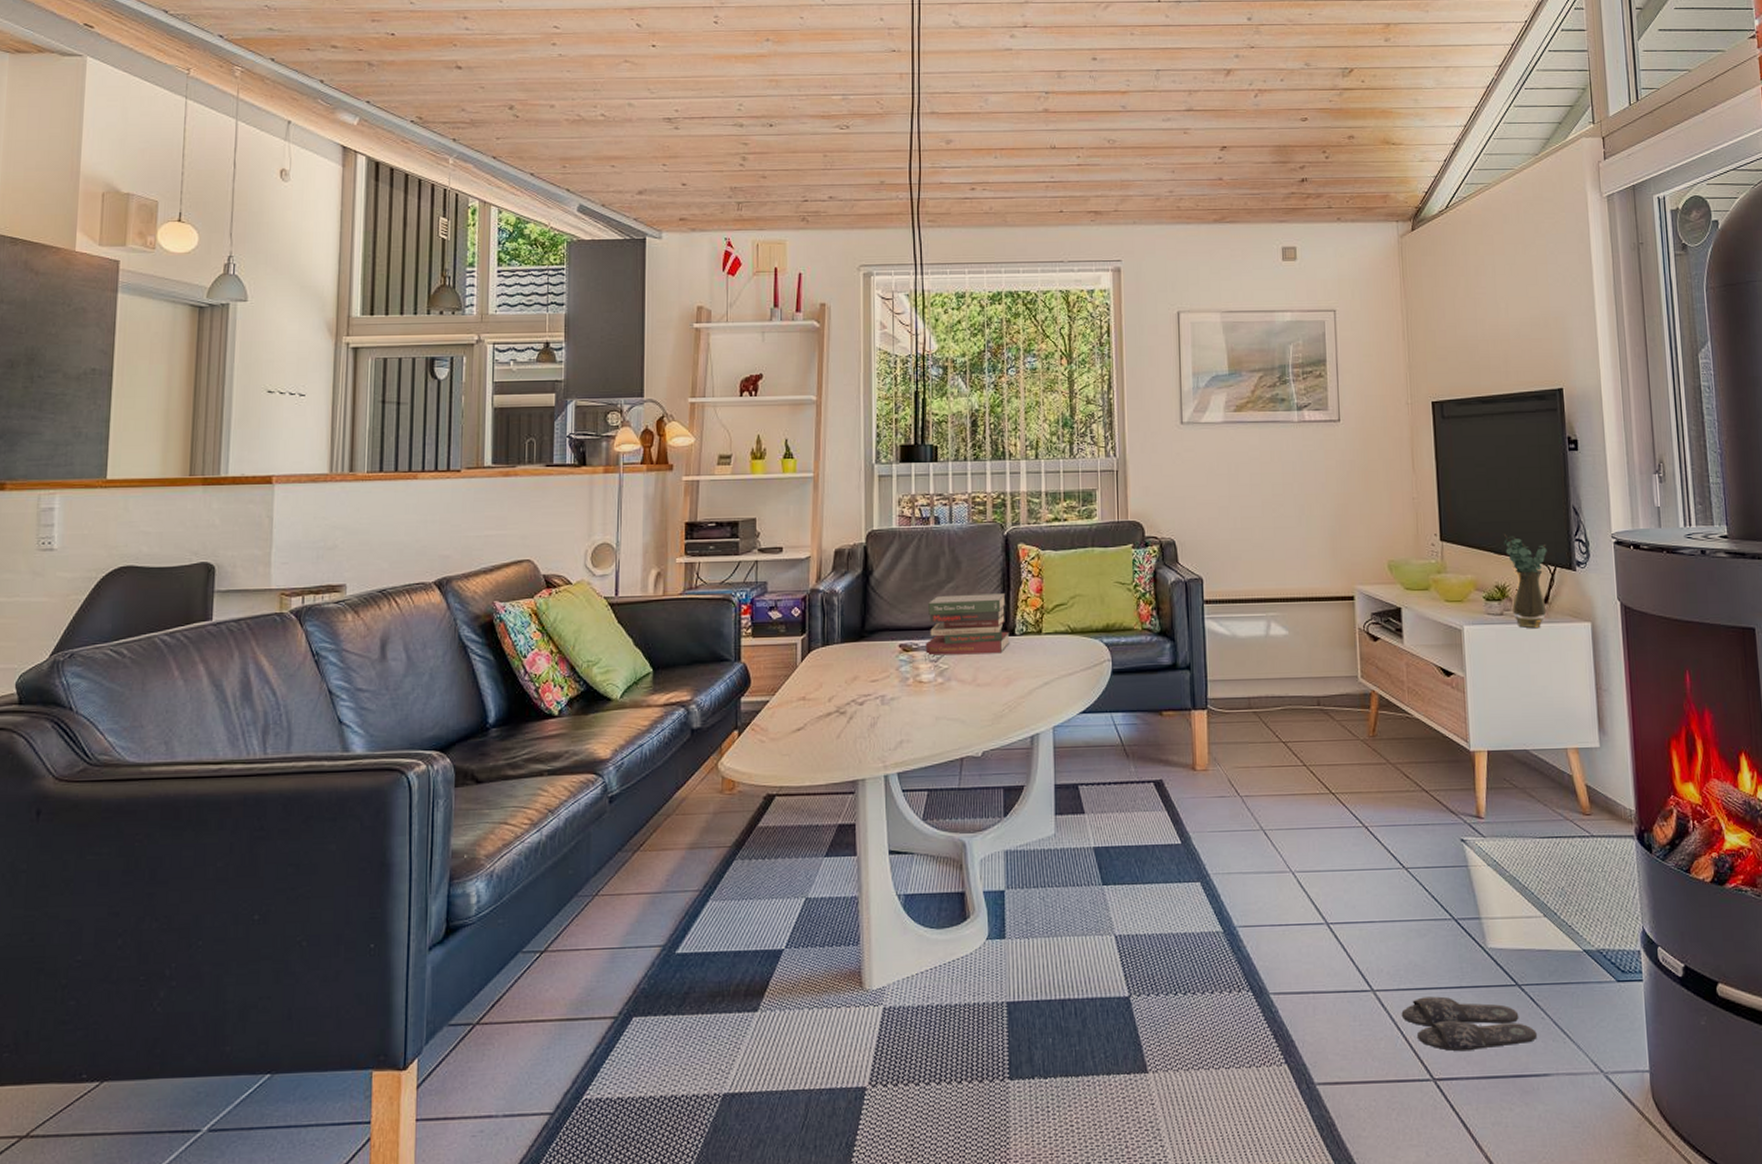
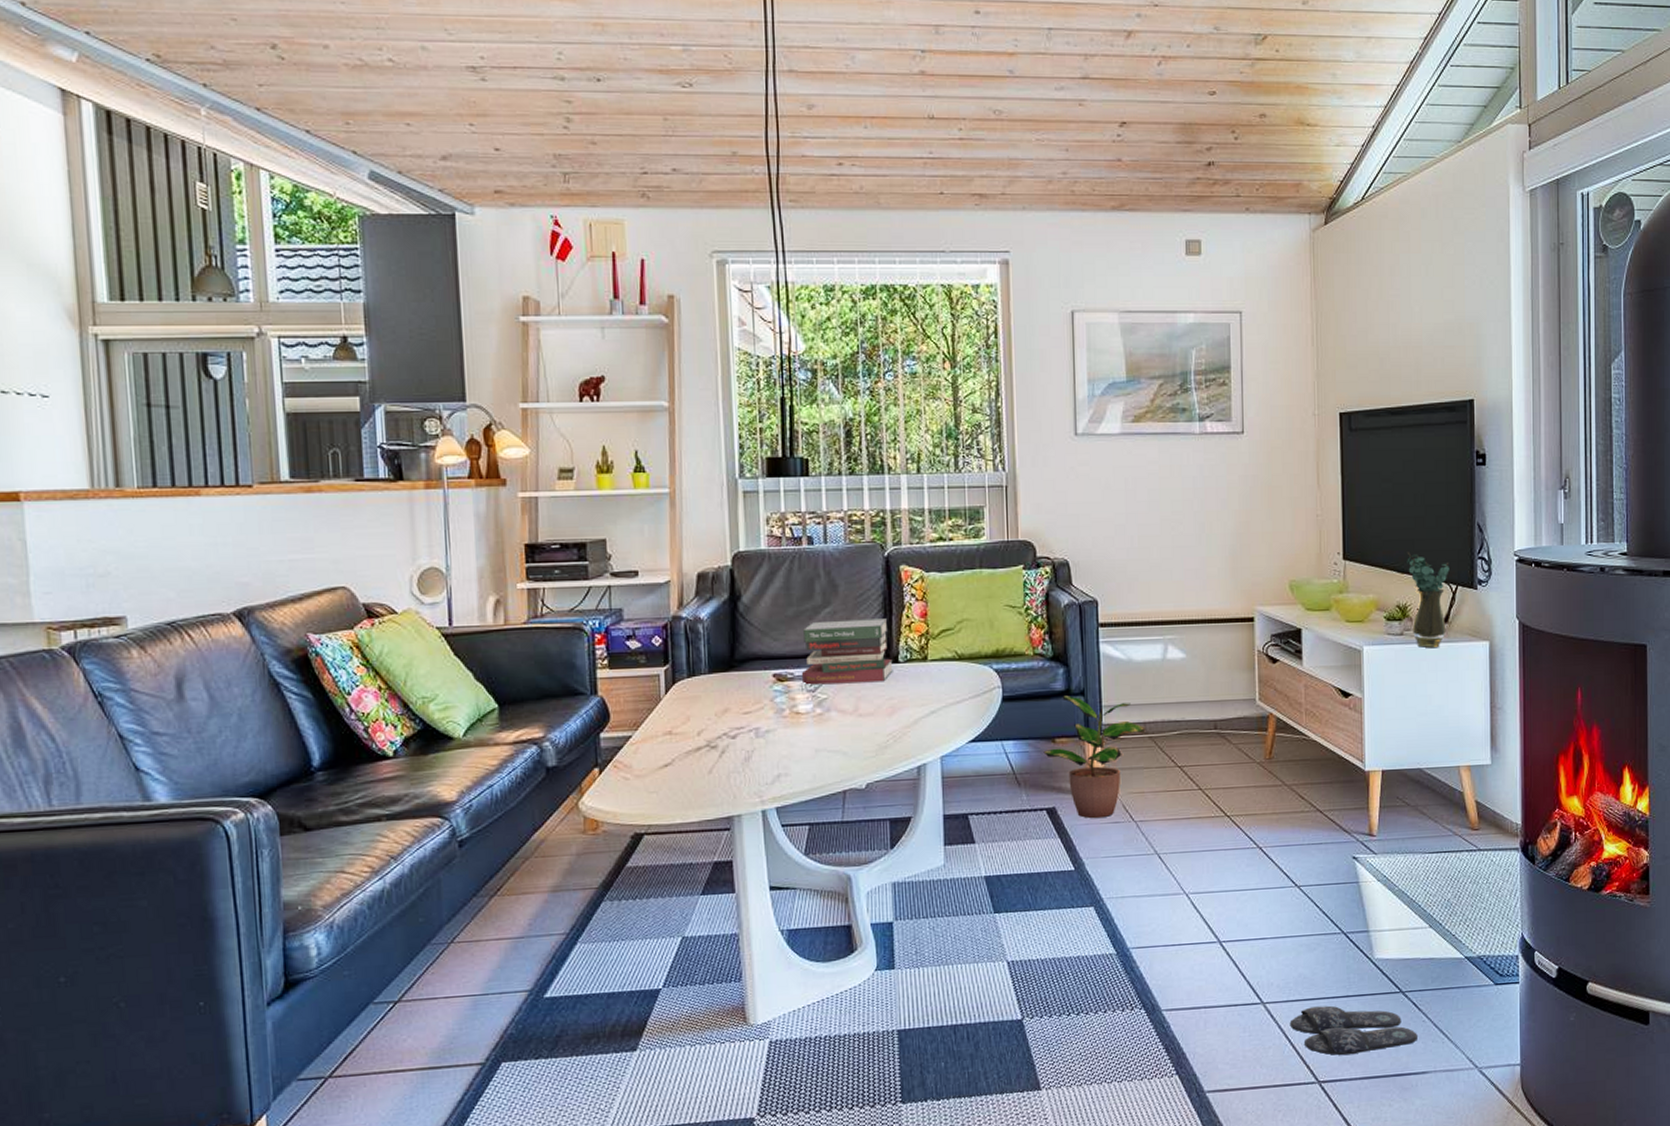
potted plant: none [1151,670,1250,791] -> present [1043,696,1146,818]

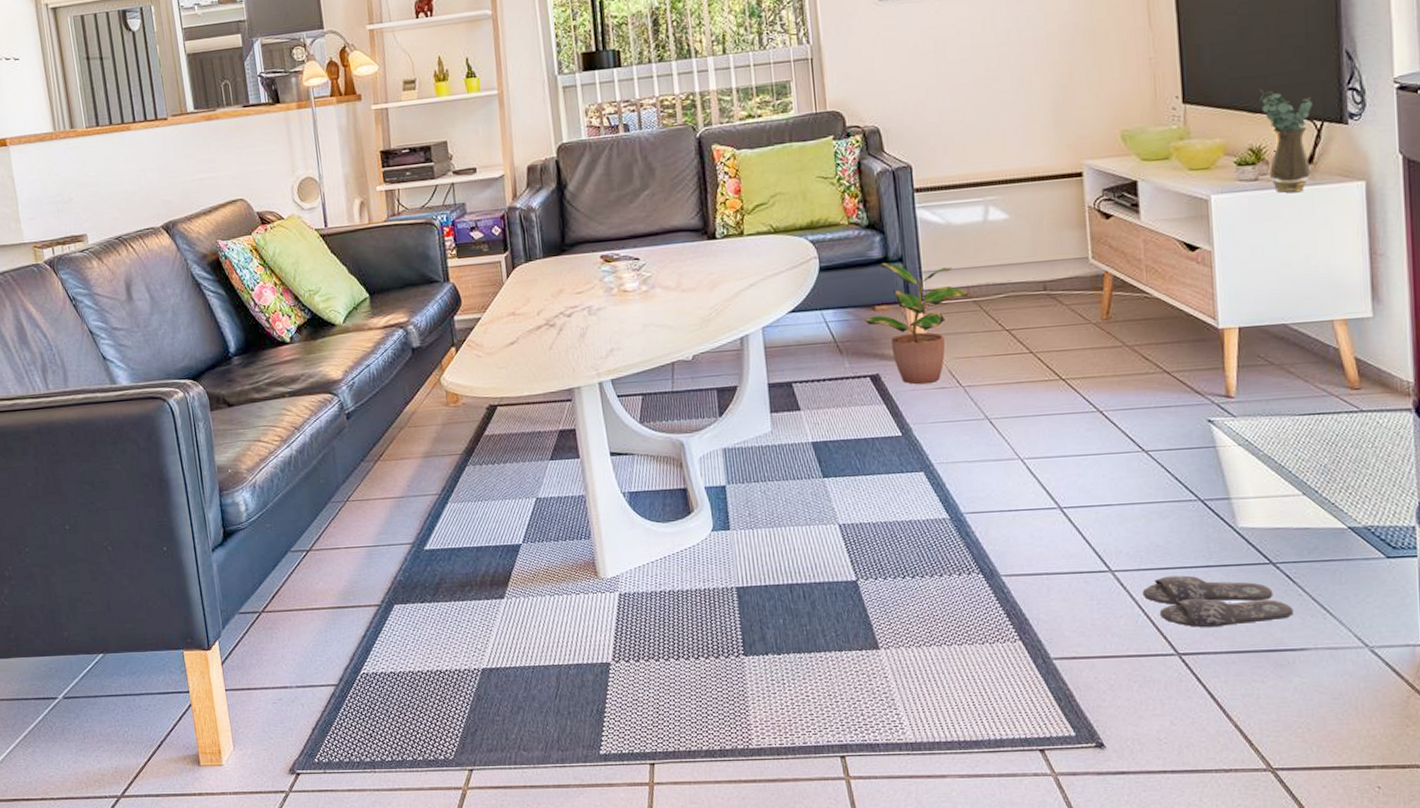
books: present [801,618,893,685] -> none [625,197,712,264]

